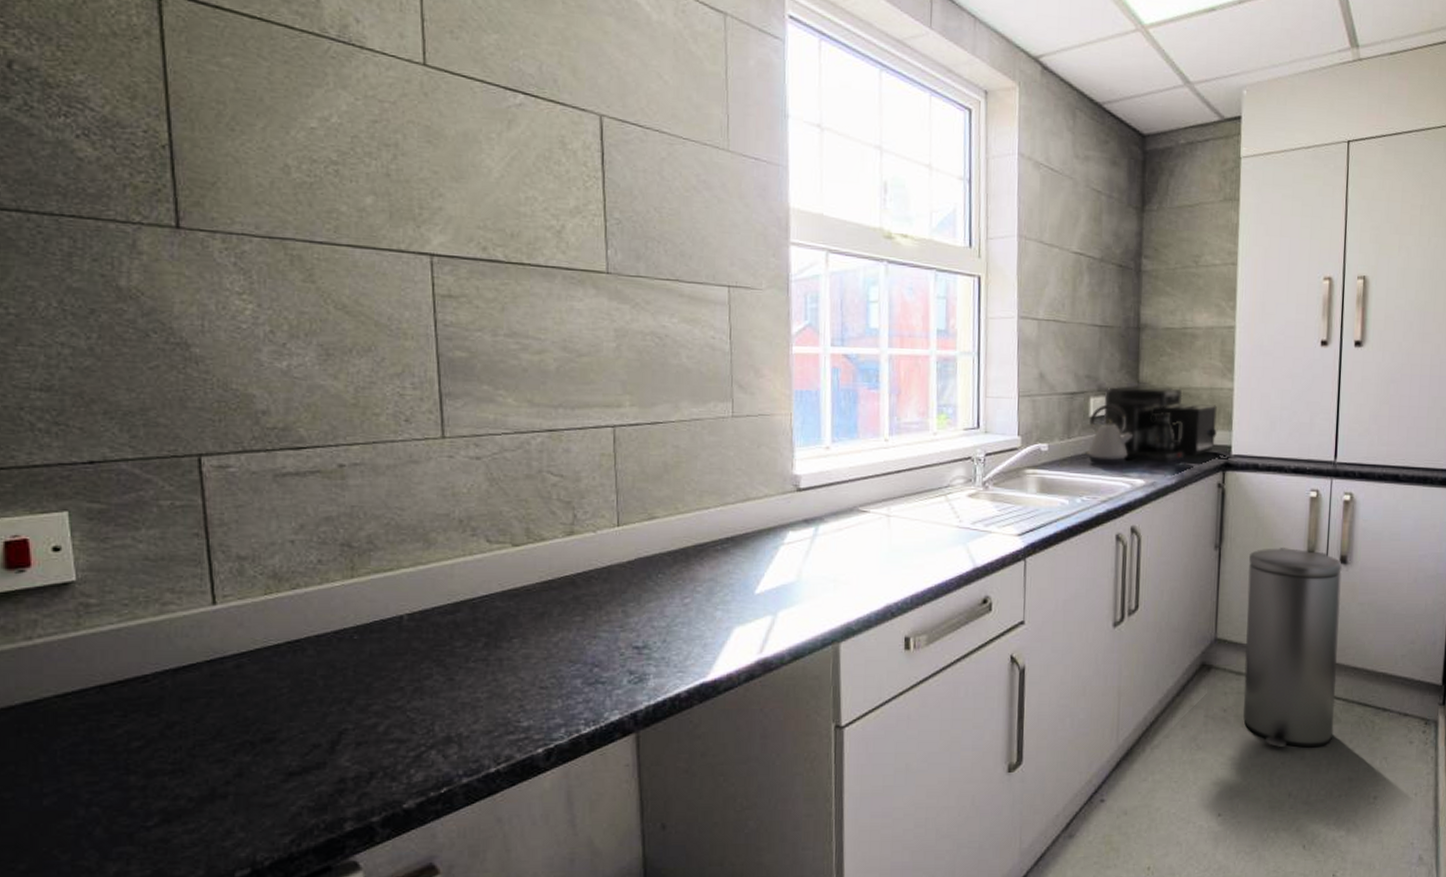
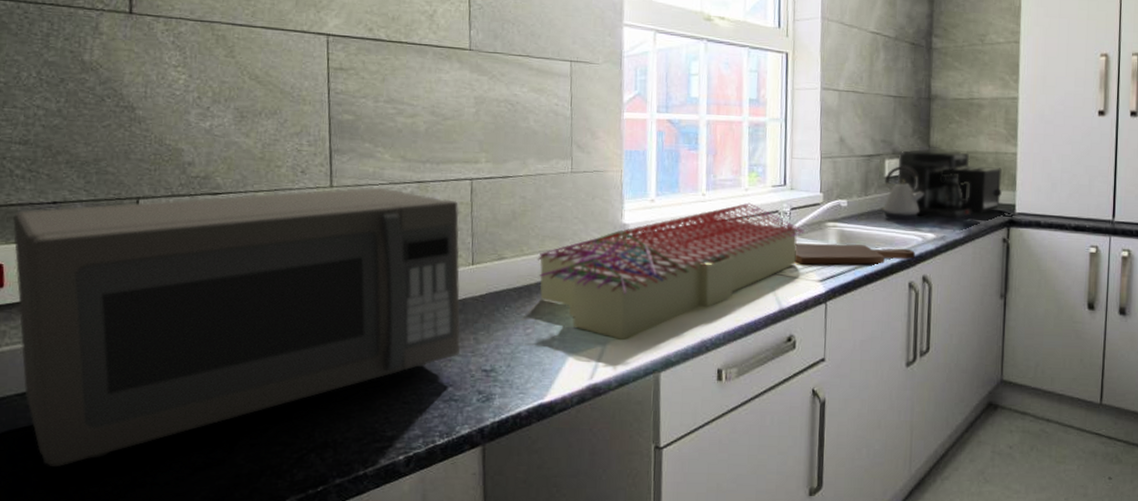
microwave: none [38,437,607,781] -> present [13,187,461,468]
dish rack: none [694,448,1001,607] -> present [537,202,805,340]
cutting board: none [990,493,1123,517] -> present [794,243,915,265]
pedal bin: present [1243,548,1342,749] -> none [1028,298,1121,487]

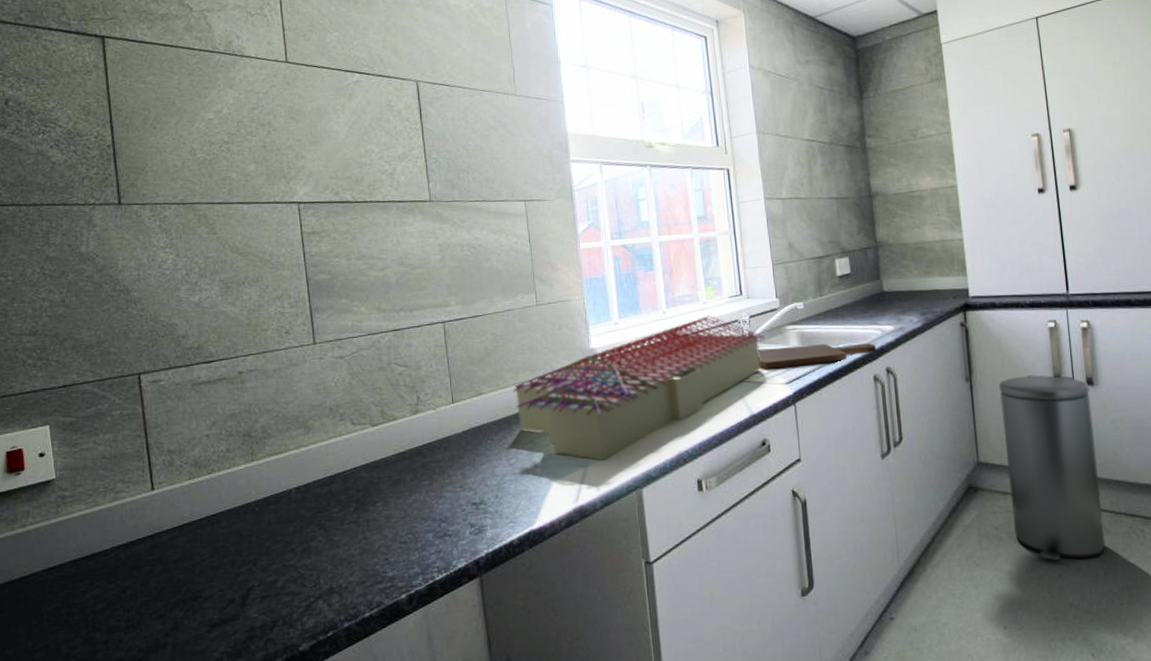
microwave: present [13,187,461,468] -> none [29,339,450,637]
kettle: present [881,166,924,222] -> none [837,263,877,317]
coffee maker: present [899,149,972,219] -> none [849,244,927,311]
toaster: present [943,165,1002,214] -> none [893,255,953,302]
pedal bin: none [1028,298,1121,487] -> present [999,375,1106,561]

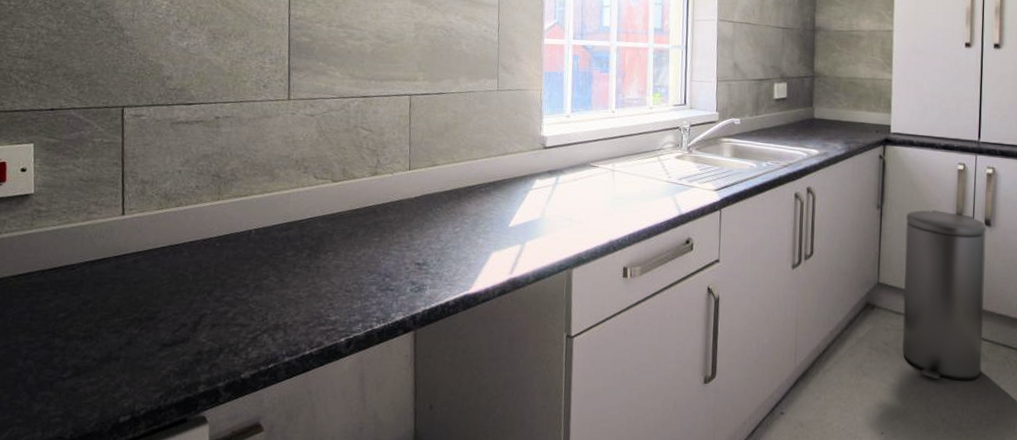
dish rack: present [513,315,766,461] -> none [466,119,702,239]
cutting board: present [758,343,876,369] -> none [693,156,801,176]

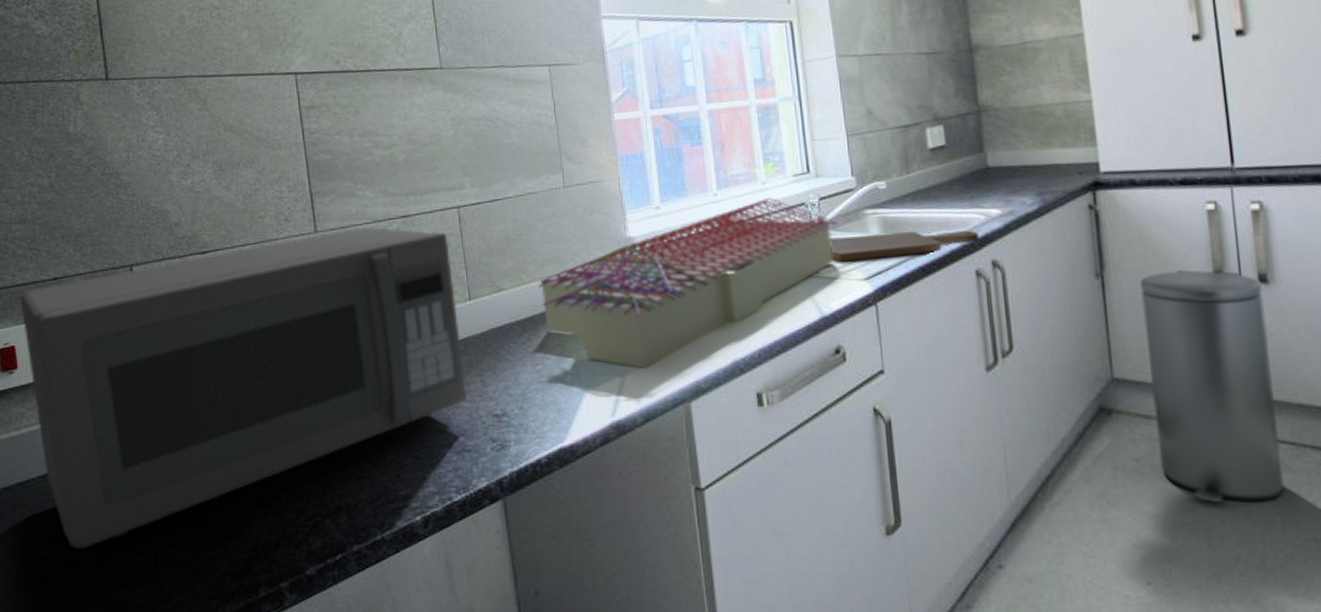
microwave: none [16,100,399,341] -> present [20,227,468,550]
dish rack: none [466,119,702,239] -> present [538,197,839,368]
cutting board: none [693,156,801,176] -> present [830,230,979,262]

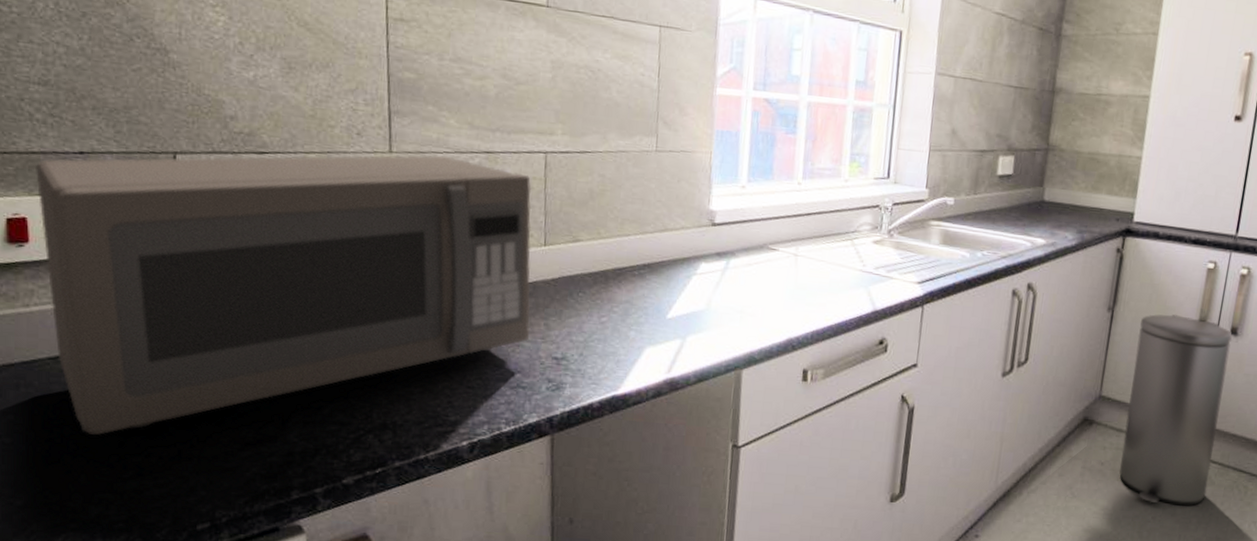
dish rack: present [538,197,839,368] -> none [615,194,906,334]
cutting board: present [830,230,979,262] -> none [893,241,1022,269]

